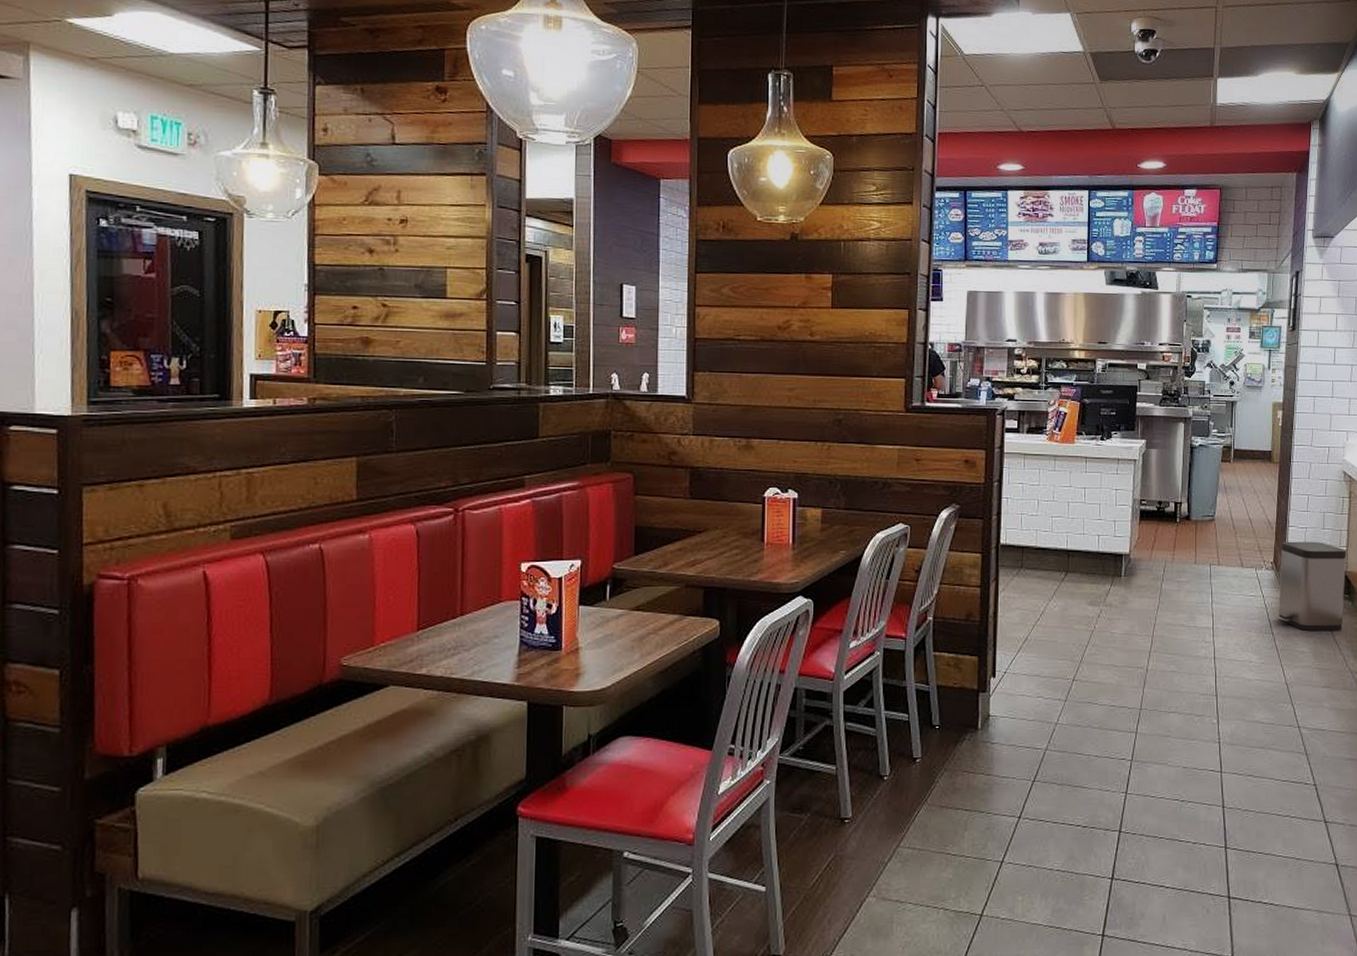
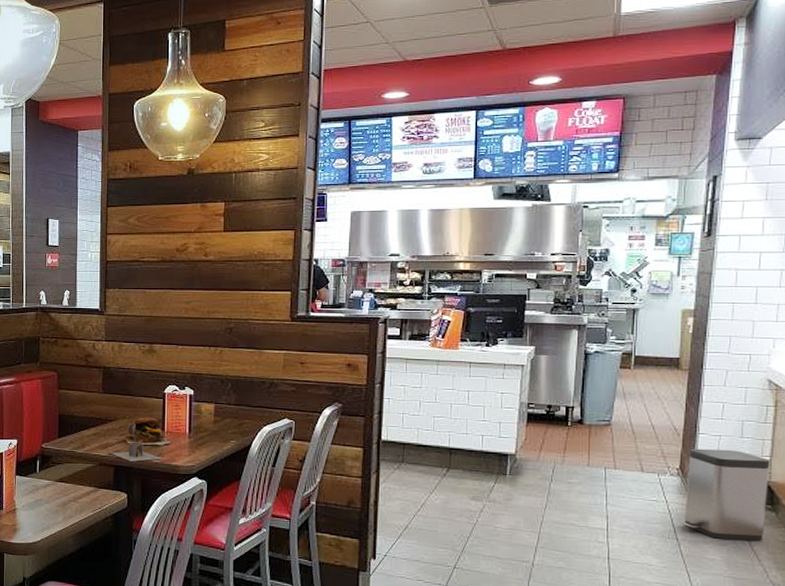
napkin holder: none [698,554,763,581] -> present [110,440,163,462]
burger: none [716,526,772,561] -> present [124,417,171,446]

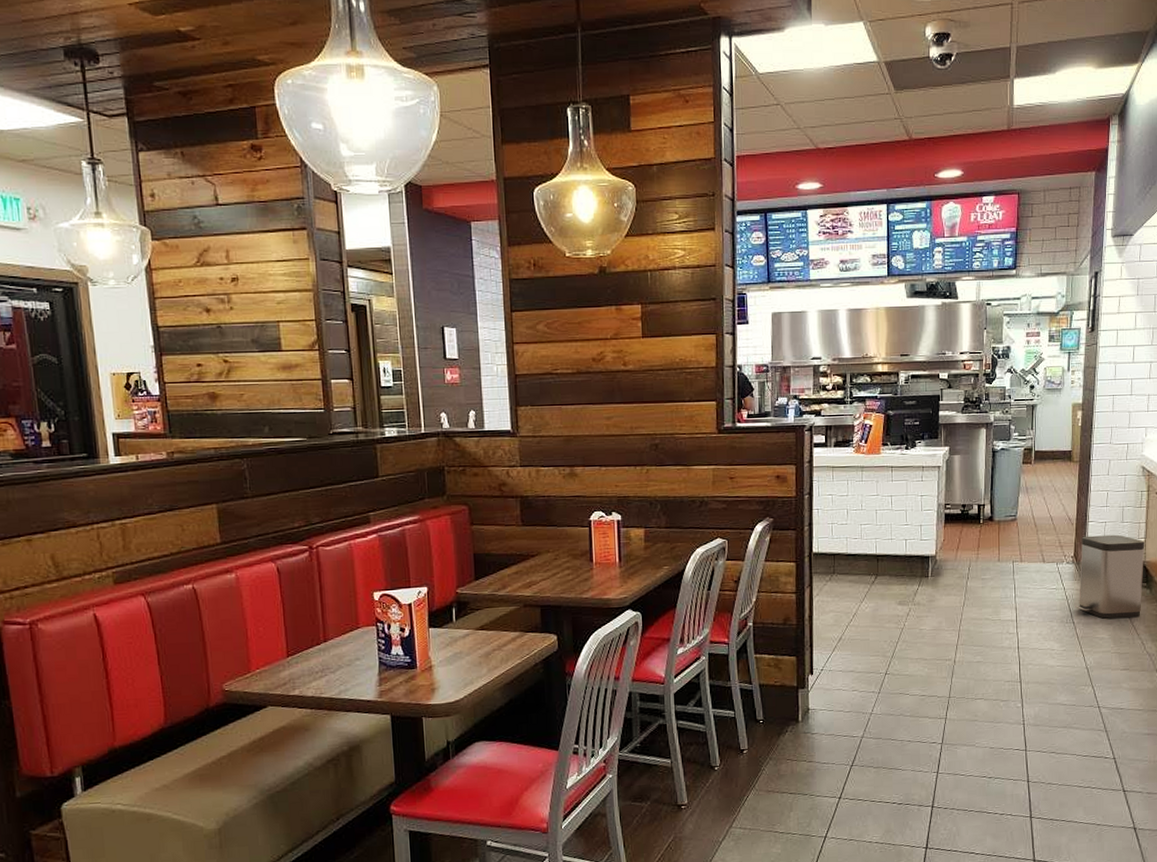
napkin holder: present [110,440,163,462] -> none [535,574,594,599]
burger: present [124,417,171,446] -> none [549,548,601,581]

